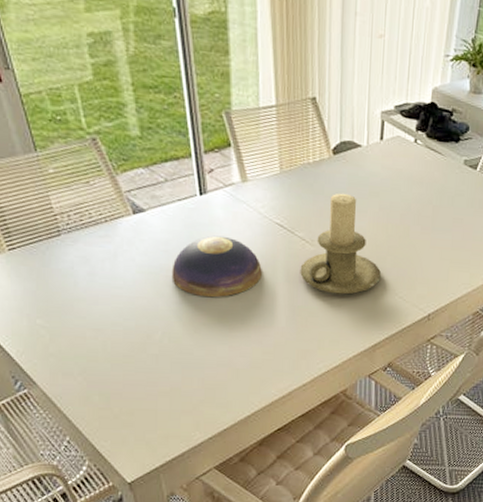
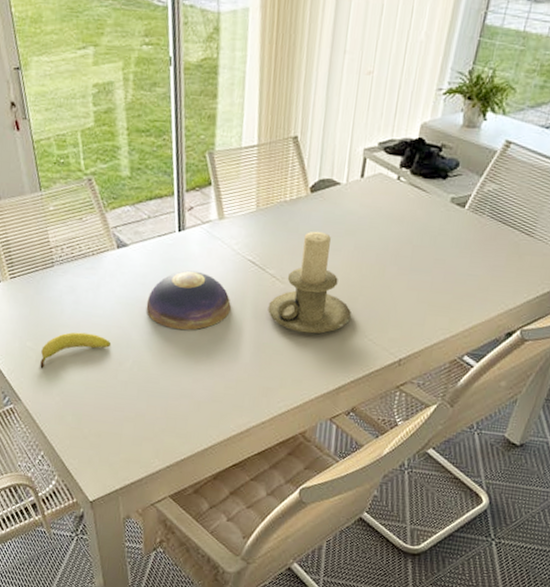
fruit: none [55,305,137,348] -> present [40,332,112,369]

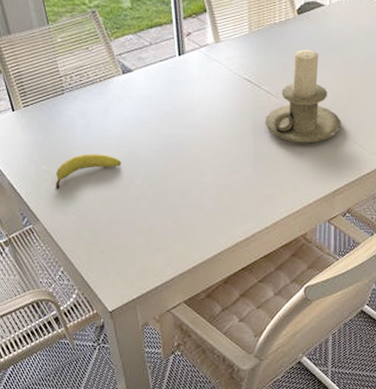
decorative bowl: present [146,270,231,330] -> none [152,91,231,147]

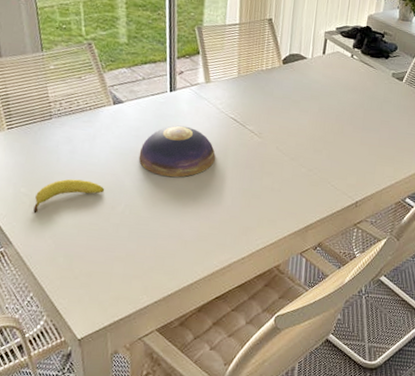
decorative bowl: none [152,91,231,147] -> present [138,125,216,178]
candle holder: present [265,49,341,143] -> none [247,95,317,181]

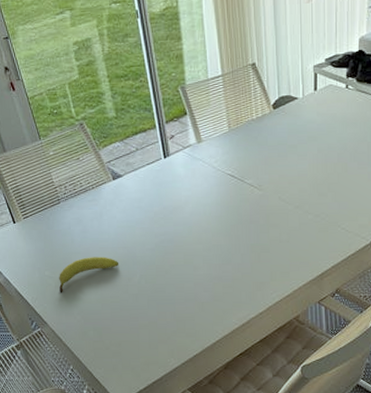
decorative bowl: present [138,125,216,178] -> none [145,190,218,243]

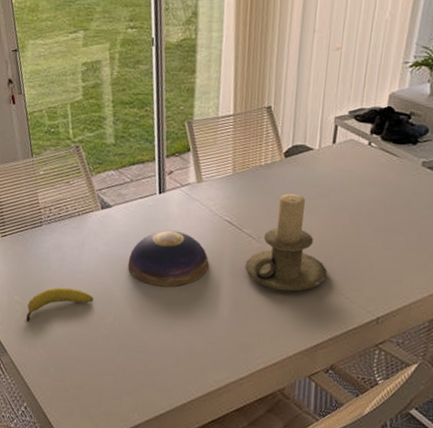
decorative bowl: none [145,190,218,243] -> present [127,230,209,287]
candle holder: none [251,141,323,231] -> present [245,193,327,292]

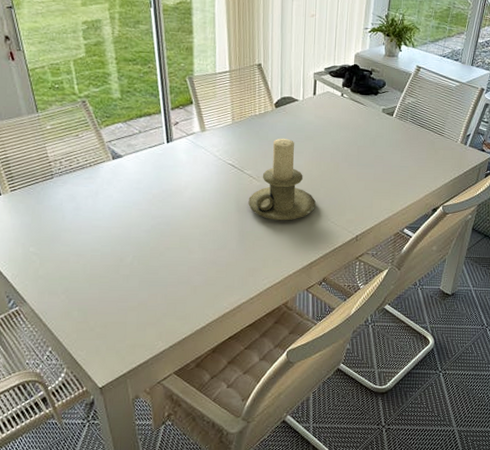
fruit: present [26,287,94,322] -> none [44,235,112,271]
decorative bowl: present [127,230,209,287] -> none [142,175,217,226]

